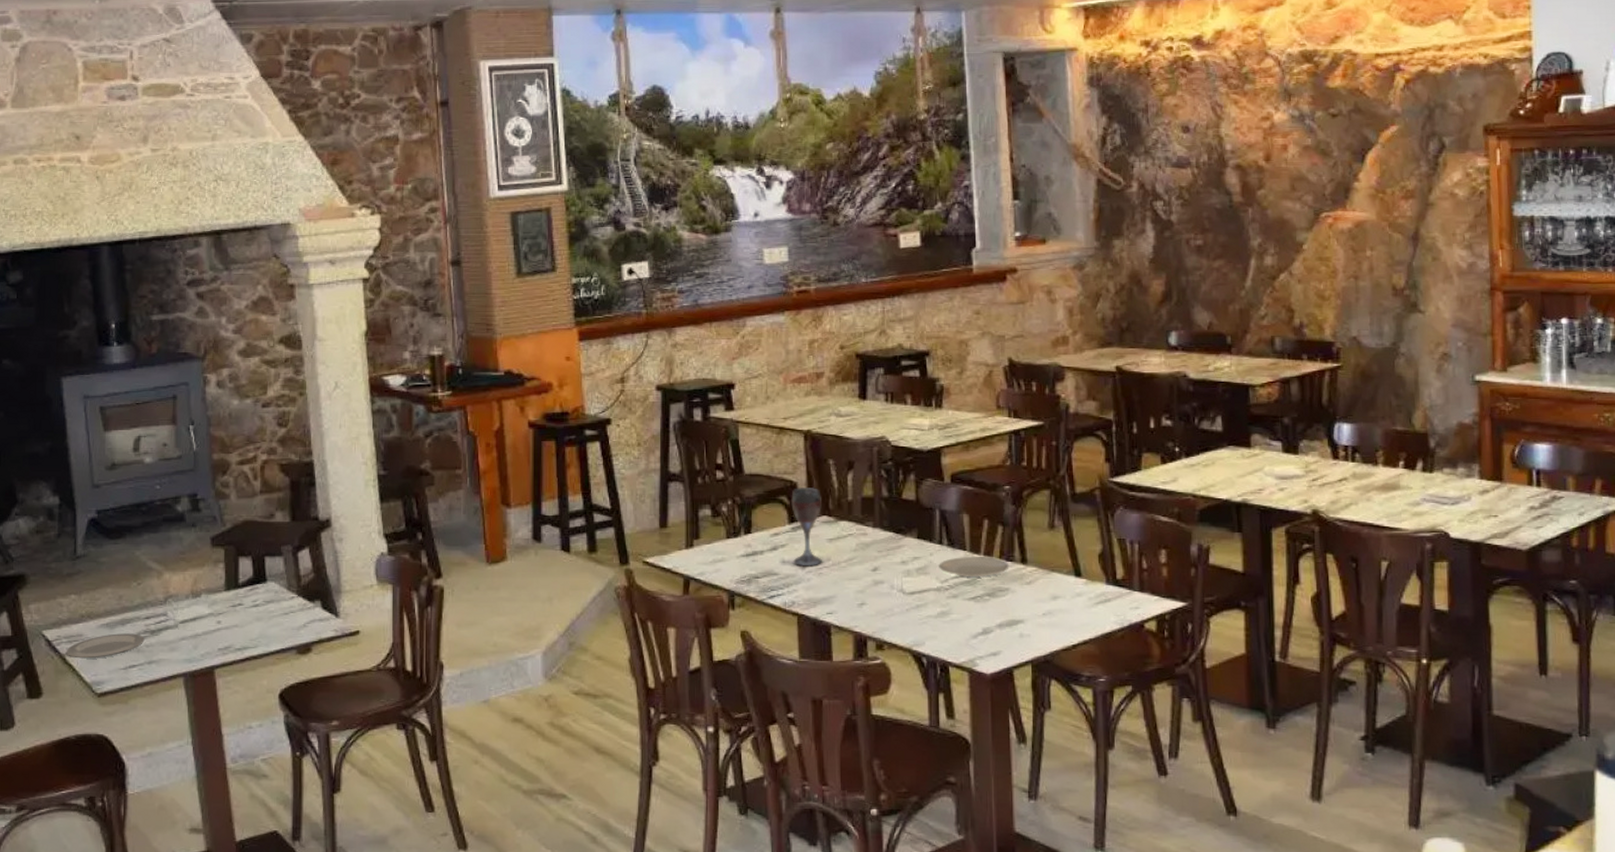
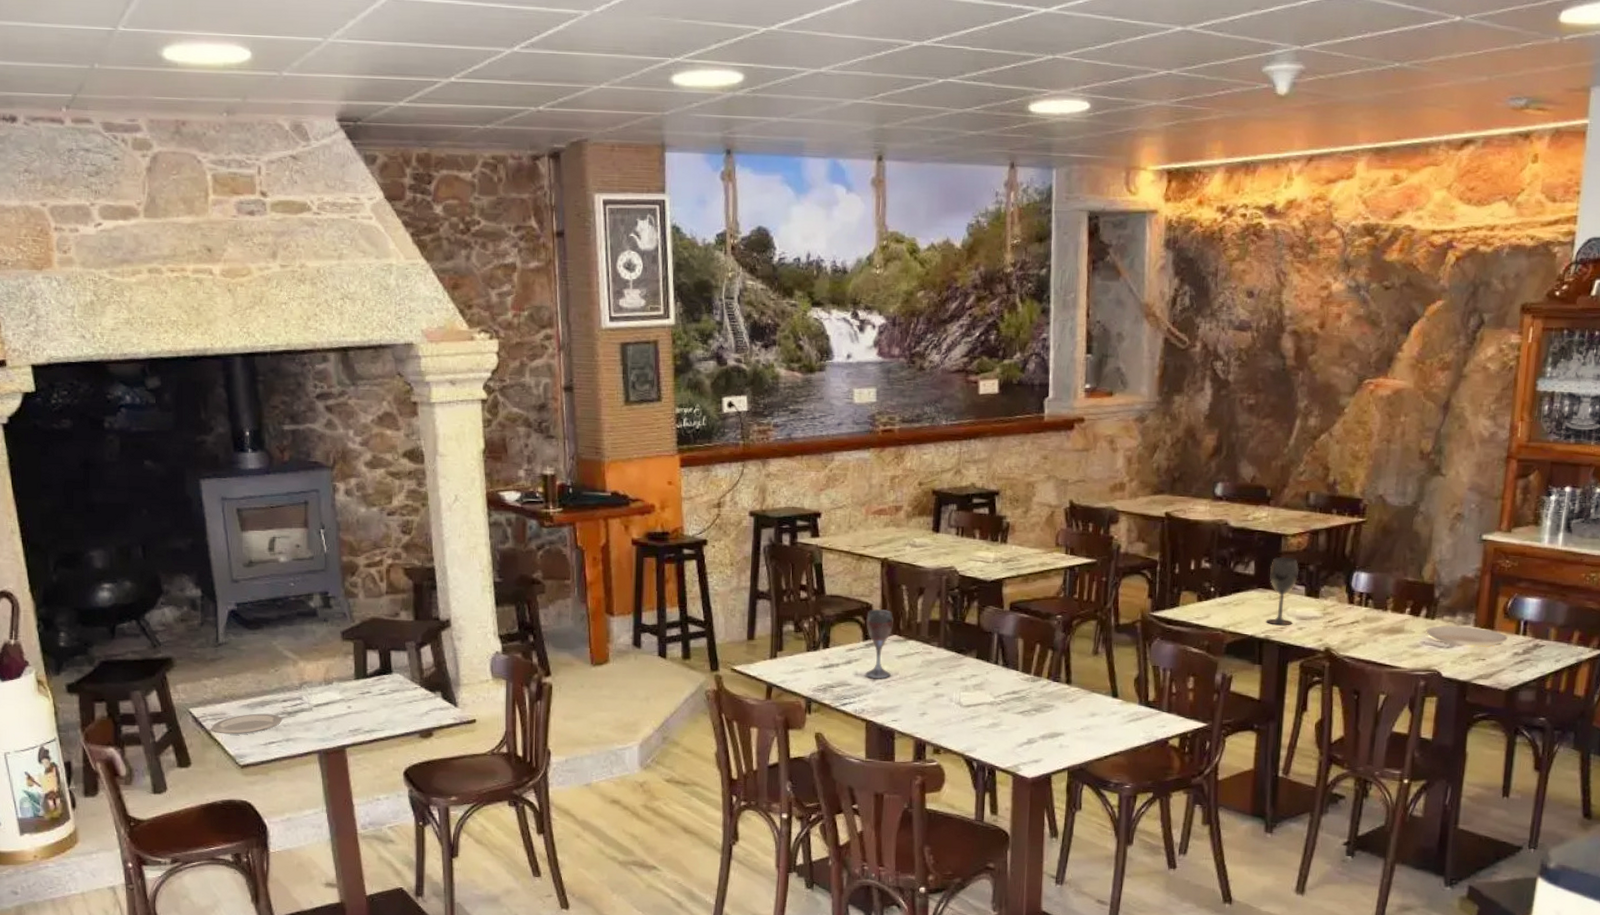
plate: present [939,557,1009,578] -> none [993,676,1056,695]
wine glass: none [1239,409,1273,487] -> present [1266,557,1300,626]
plate: none [1425,478,1520,502] -> present [1426,625,1508,647]

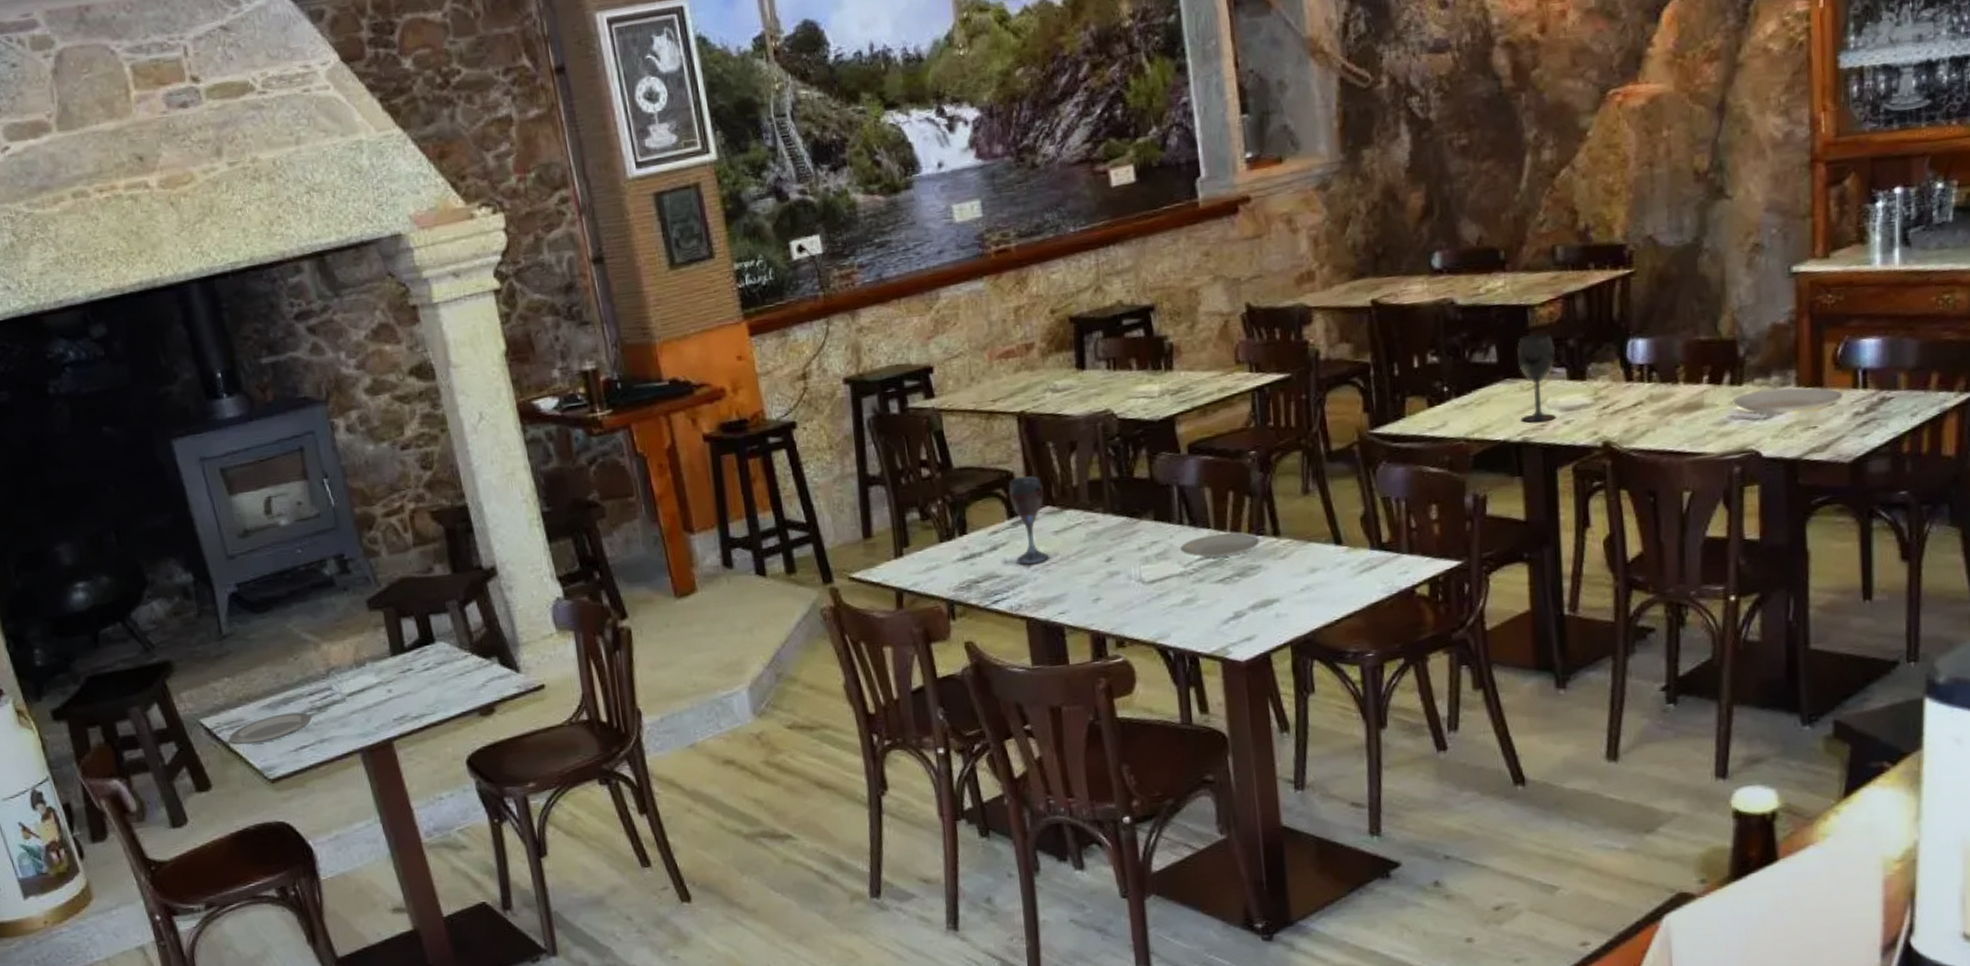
plate: none [993,676,1056,695] -> present [1180,532,1260,558]

